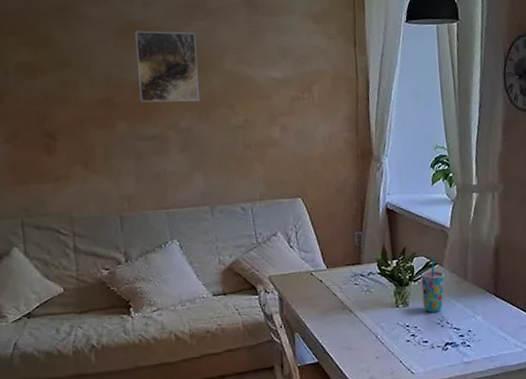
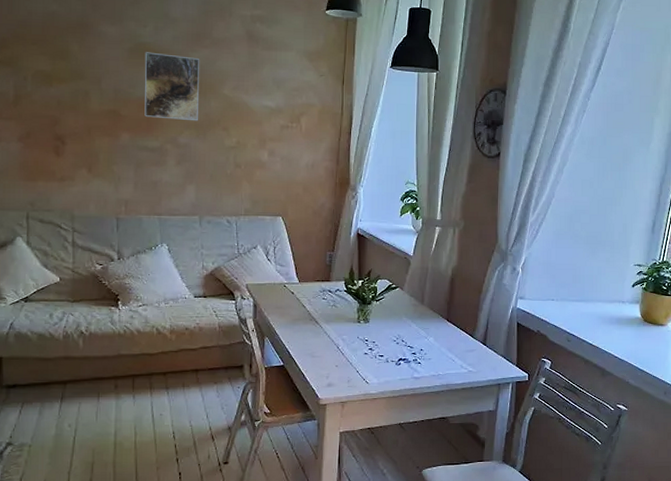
cup: present [421,256,445,313] -> none [382,280,404,330]

